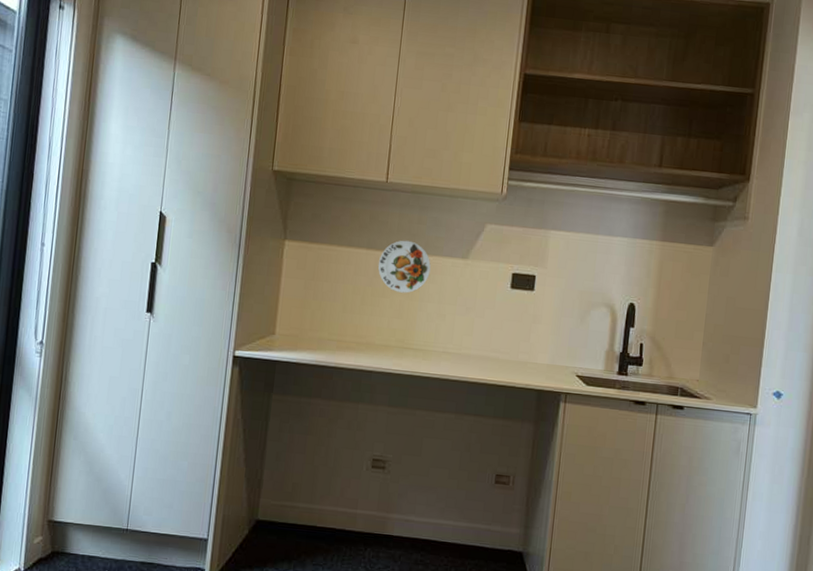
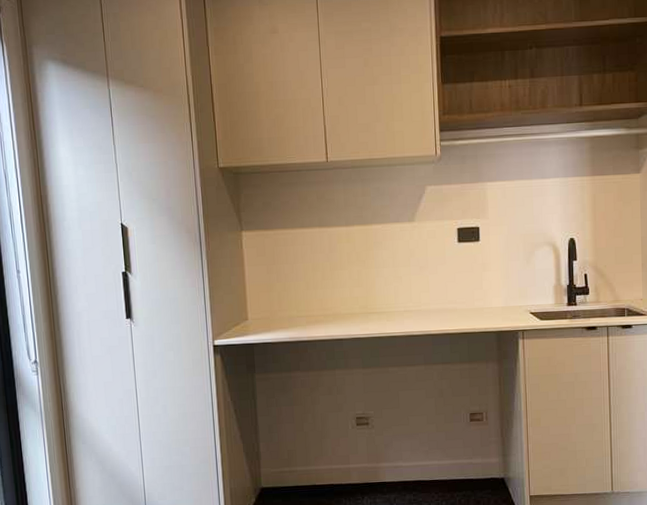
decorative plate: present [378,240,431,293] -> none [331,213,381,263]

